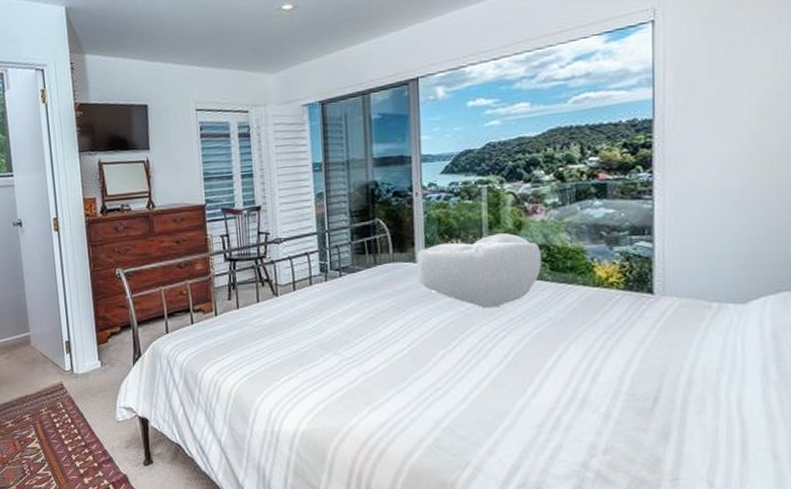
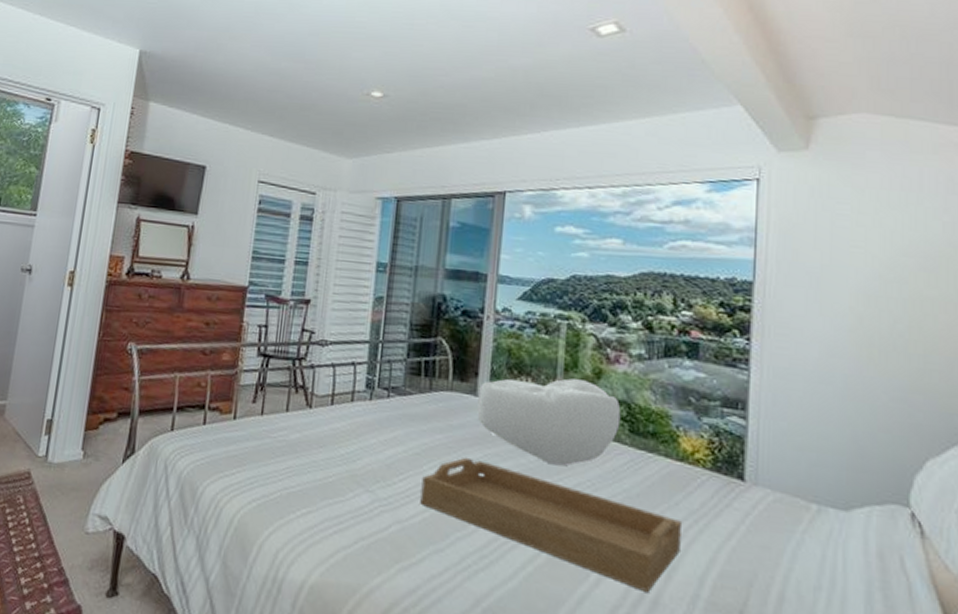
serving tray: none [379,314,601,395] -> present [420,457,681,592]

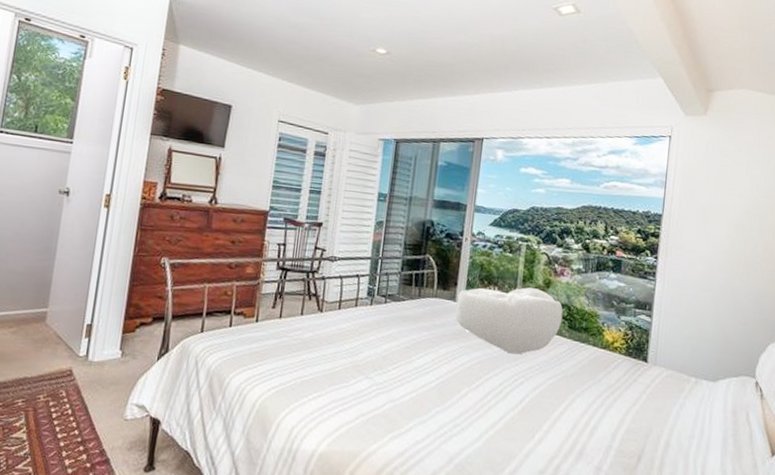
serving tray: present [420,457,681,592] -> none [409,349,602,446]

